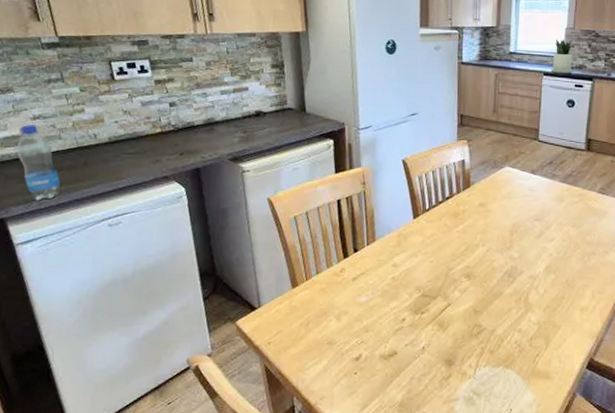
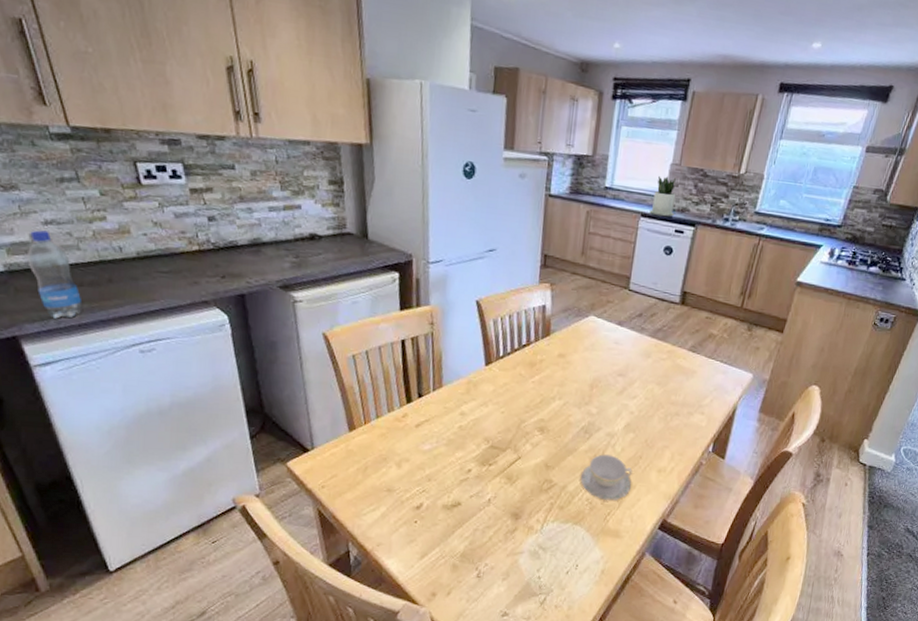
teacup: none [507,296,557,342] -> present [580,454,632,501]

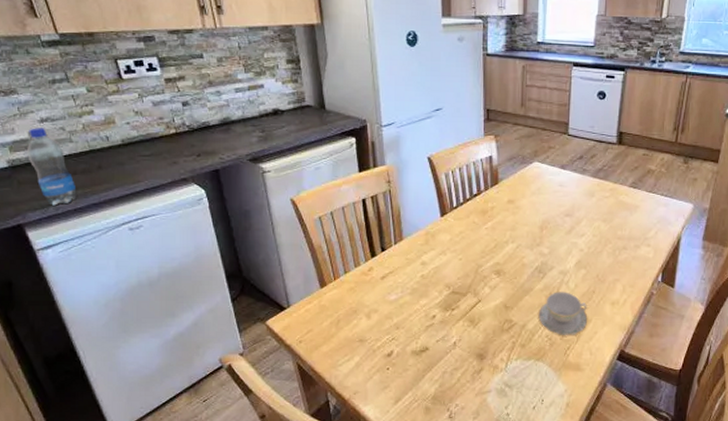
planter: present [649,175,678,218] -> none [581,27,605,65]

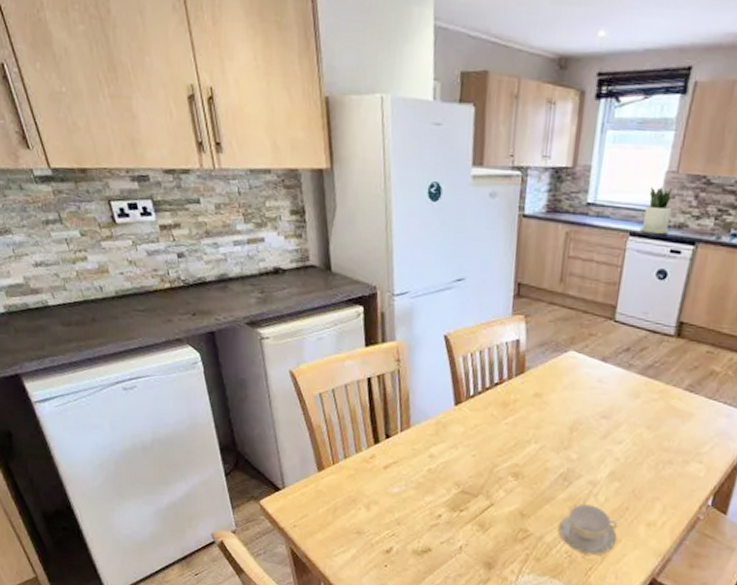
bottle: present [27,128,78,206] -> none [23,272,73,358]
planter: none [581,27,605,65] -> present [639,186,675,236]

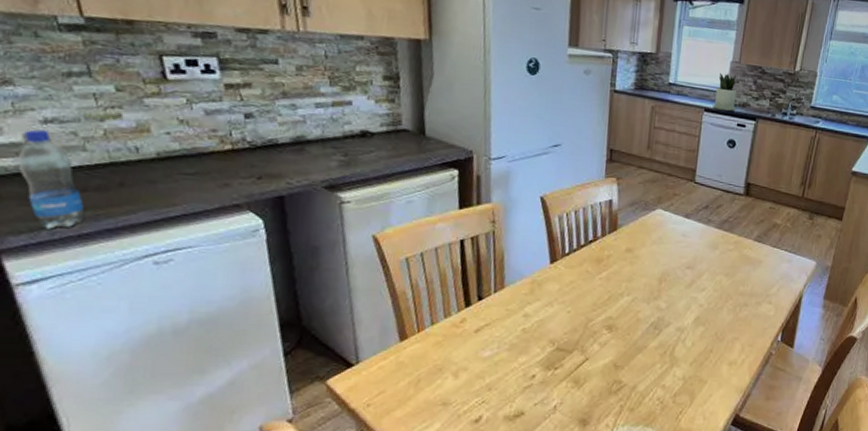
bottle: none [23,272,73,358] -> present [18,129,86,229]
teacup: present [558,504,617,555] -> none [650,350,704,398]

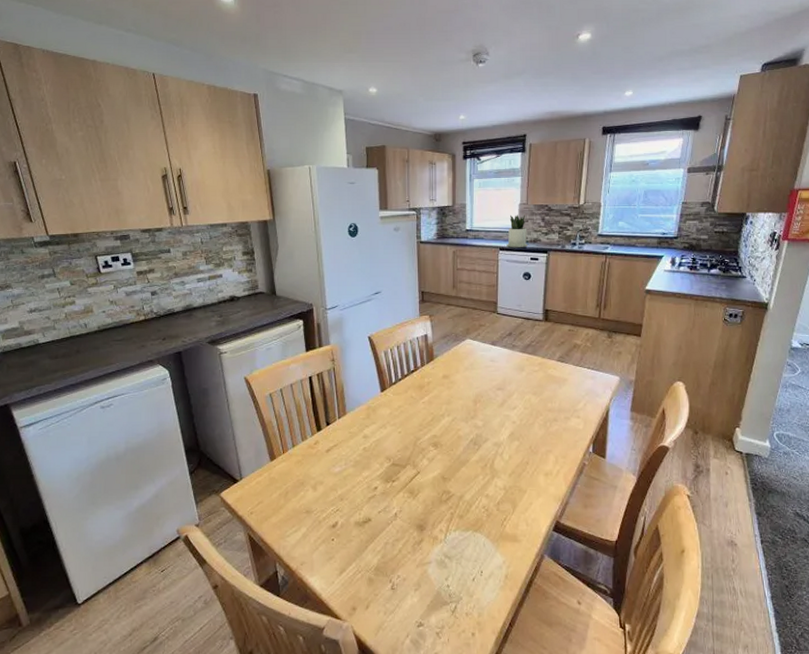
bottle: present [18,129,86,229] -> none [17,317,58,387]

